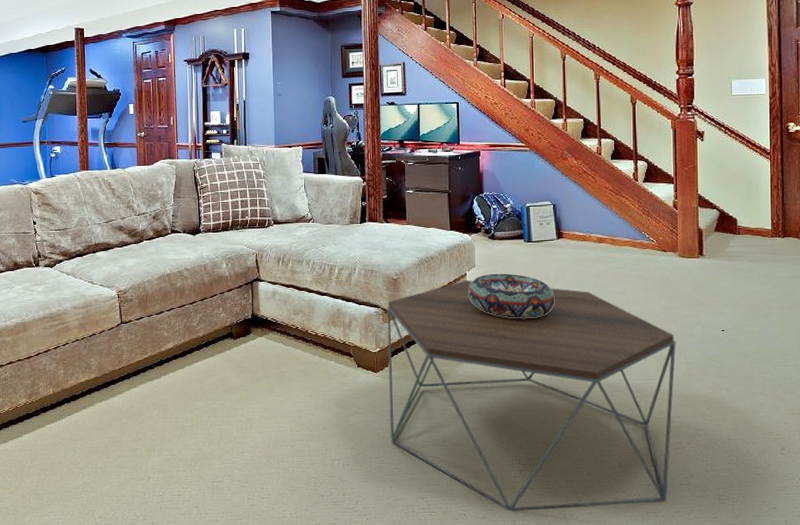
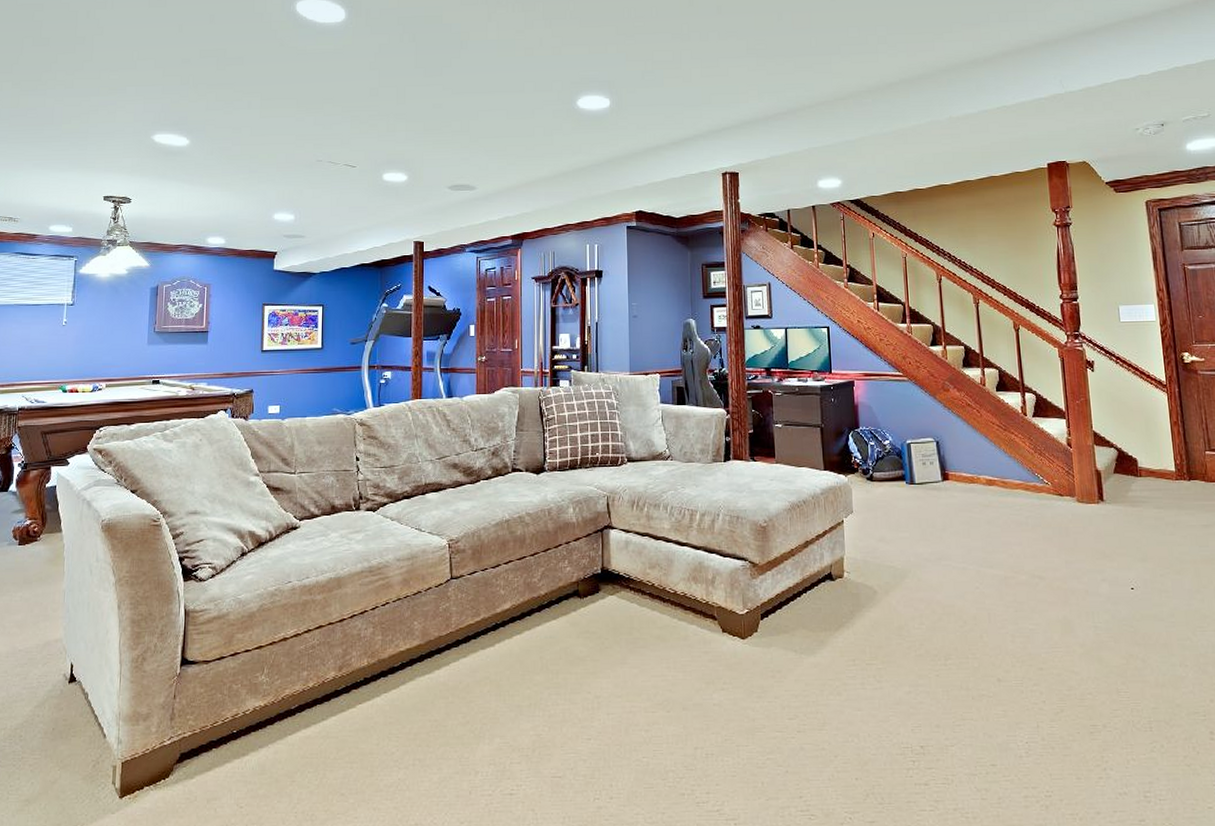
coffee table: present [387,280,676,512] -> none [755,528,1085,814]
decorative bowl: present [468,273,555,318] -> none [846,520,944,574]

